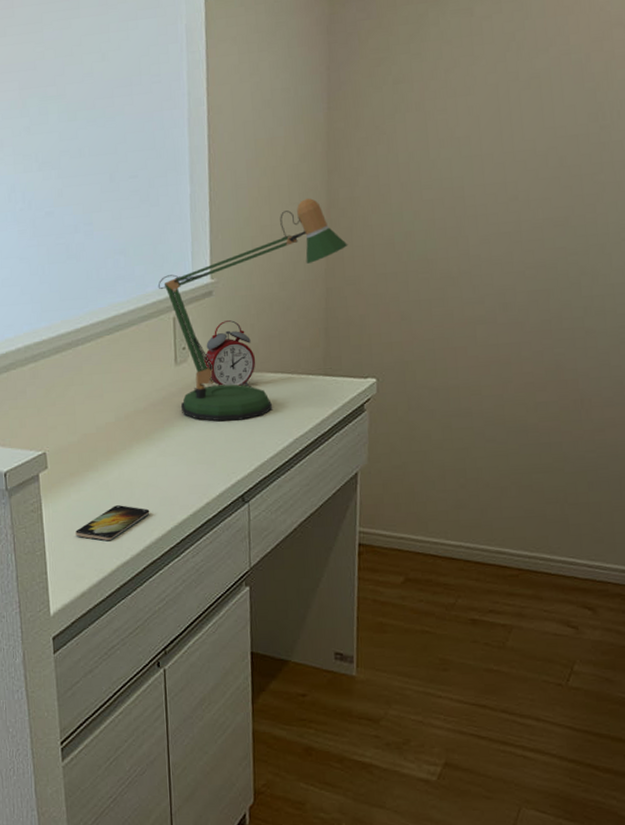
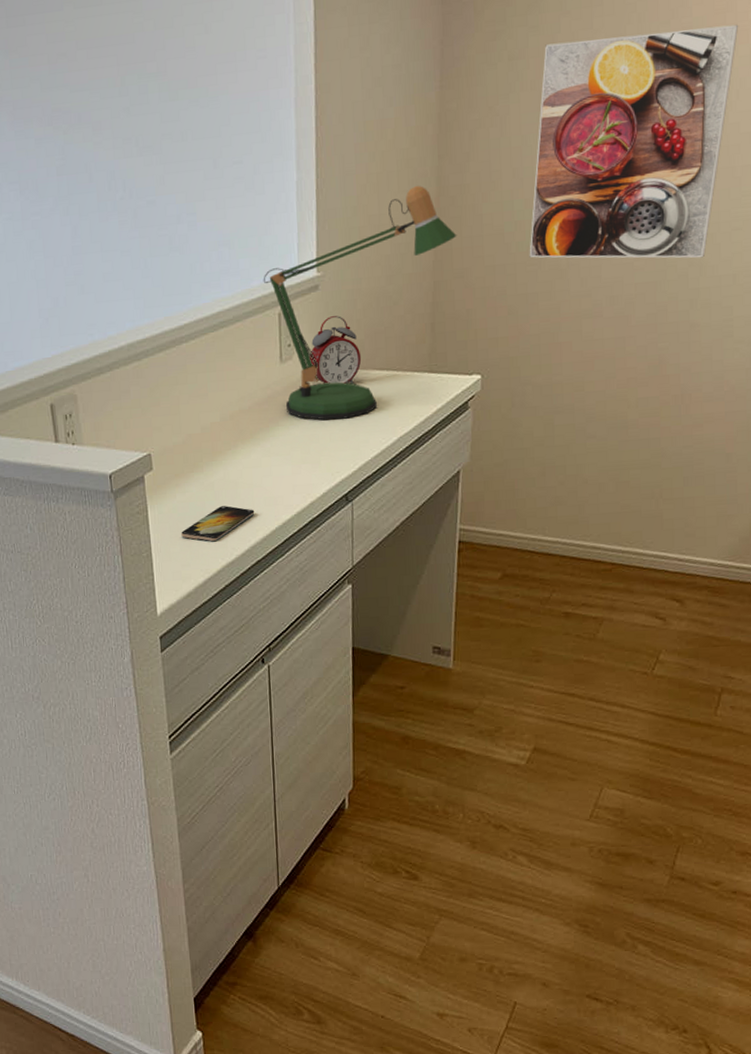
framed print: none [420,51,616,267] -> present [529,24,739,258]

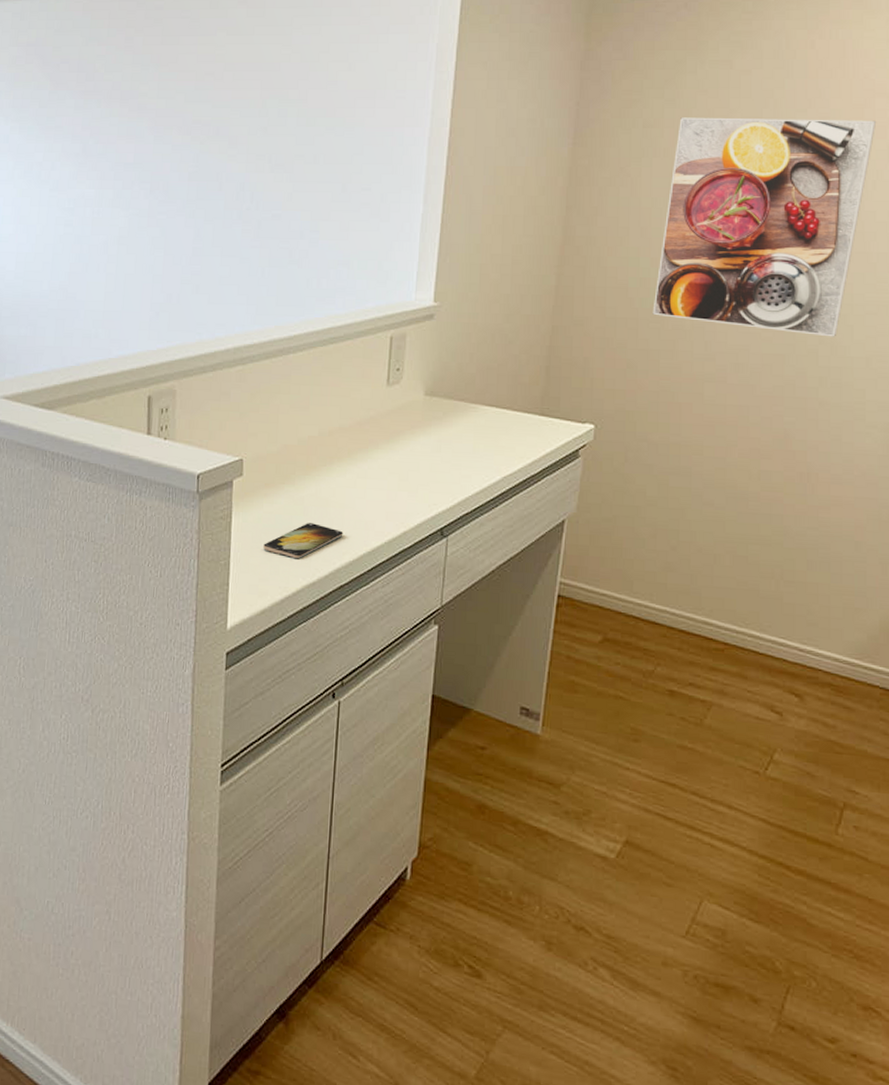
desk lamp: present [263,186,457,421] -> none [378,232,580,451]
alarm clock: present [310,315,362,384] -> none [418,346,471,417]

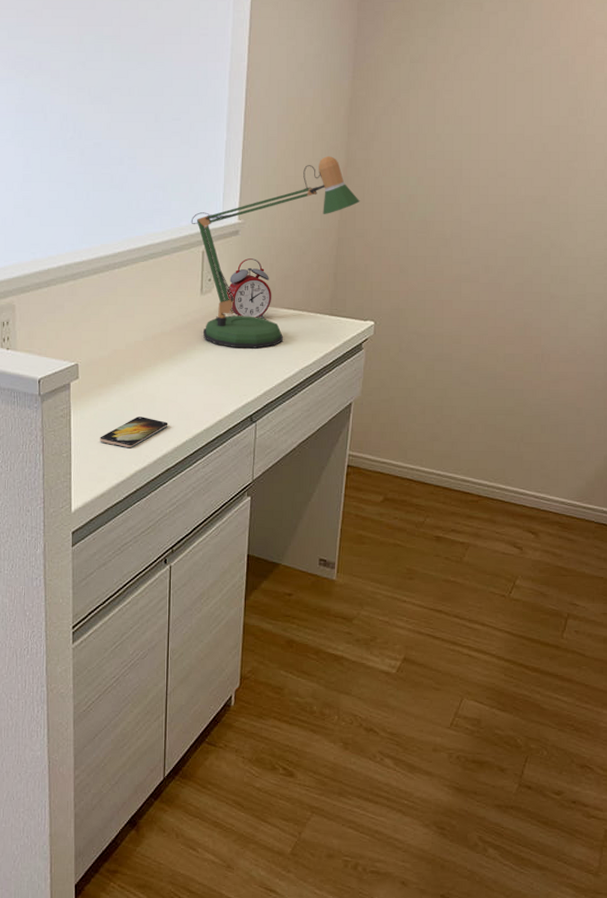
desk lamp: none [378,232,580,451] -> present [191,156,360,349]
alarm clock: none [418,346,471,417] -> present [227,258,272,319]
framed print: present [652,117,877,337] -> none [420,54,597,241]

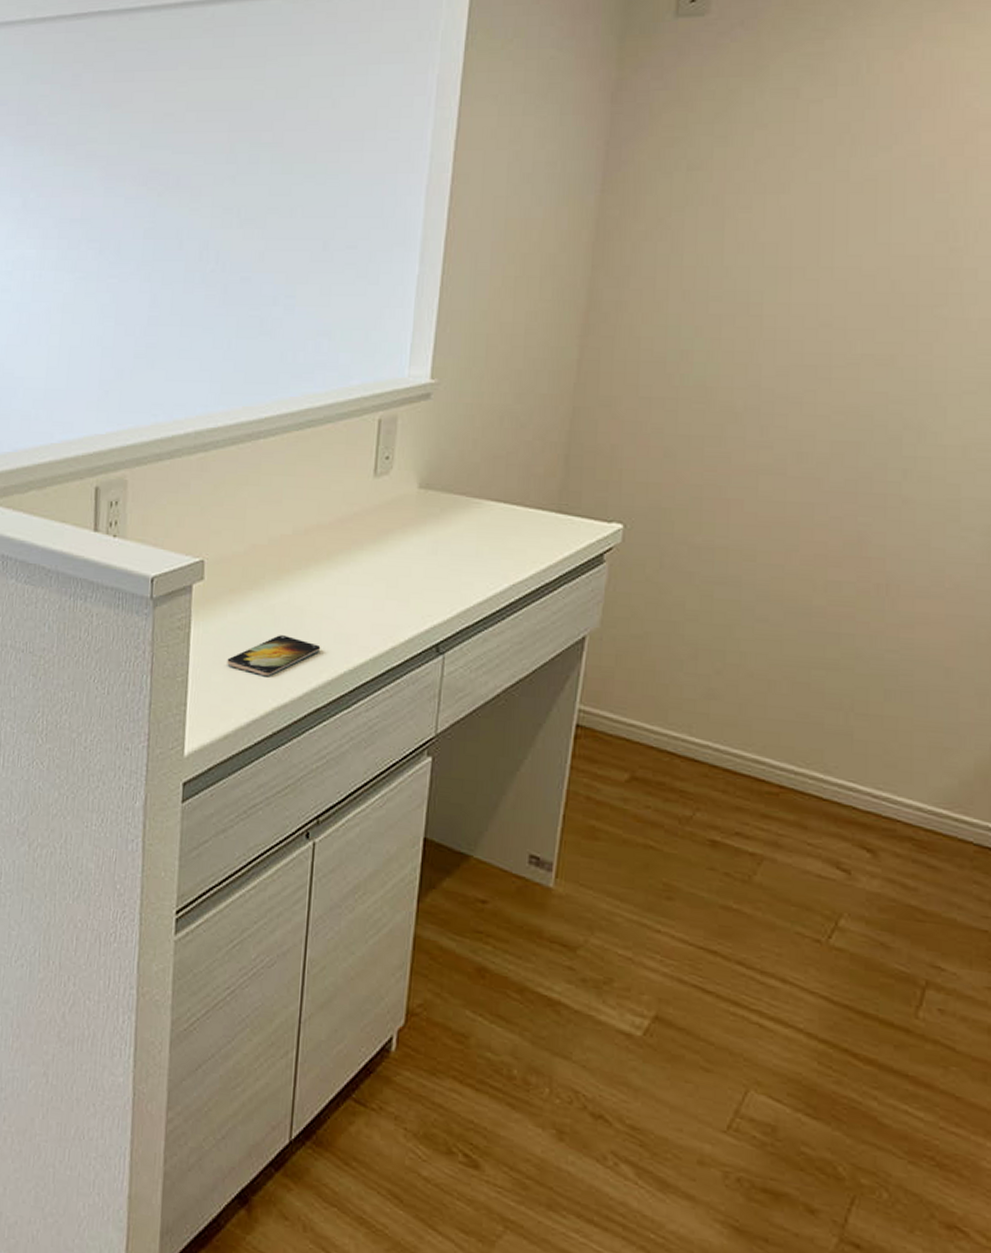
desk lamp: present [191,156,360,349] -> none [364,296,607,553]
alarm clock: present [227,258,272,319] -> none [410,431,474,513]

